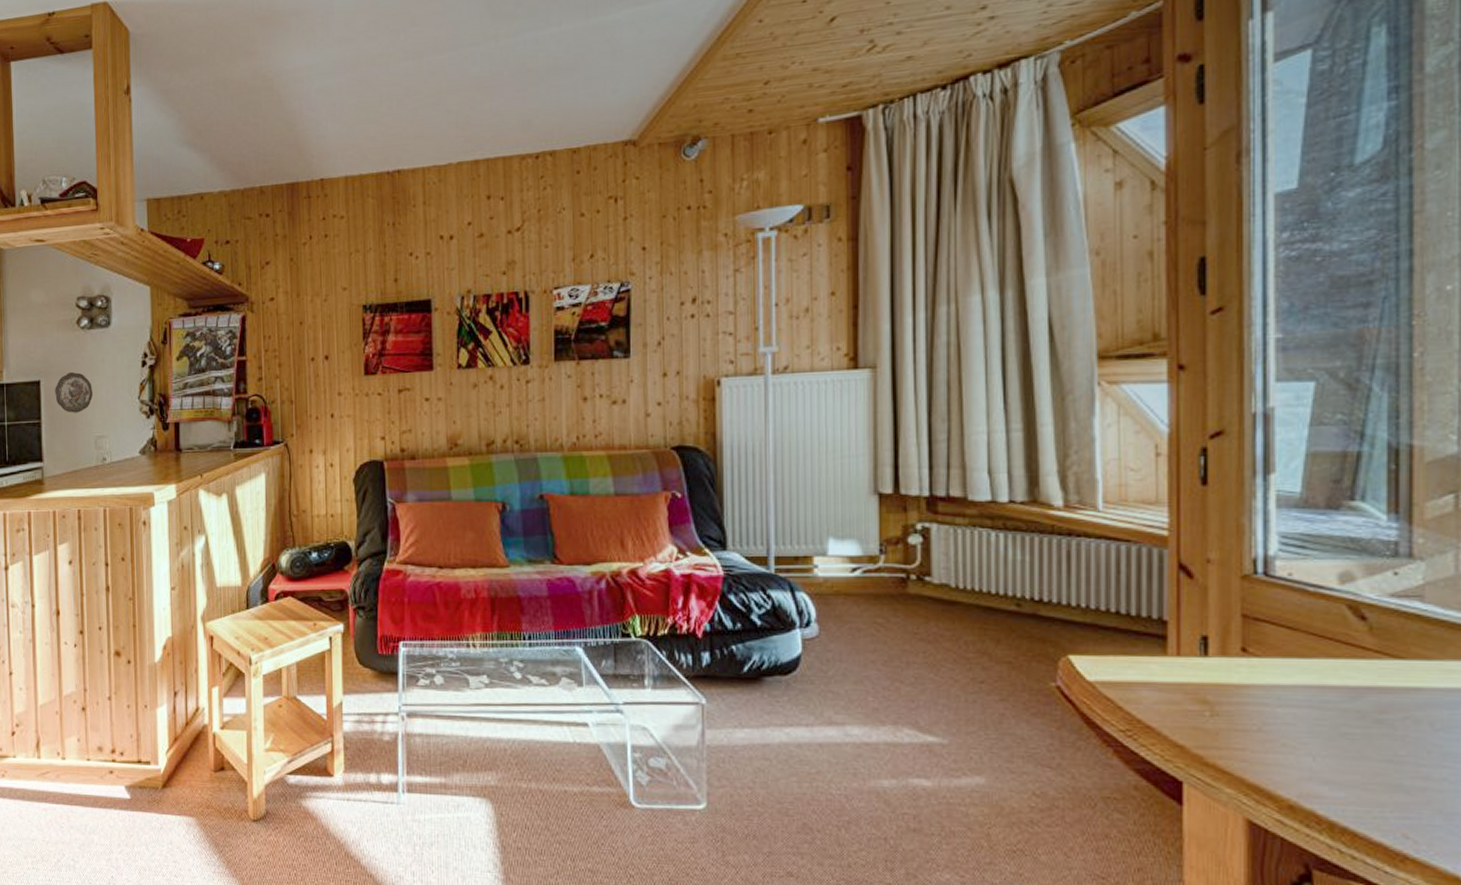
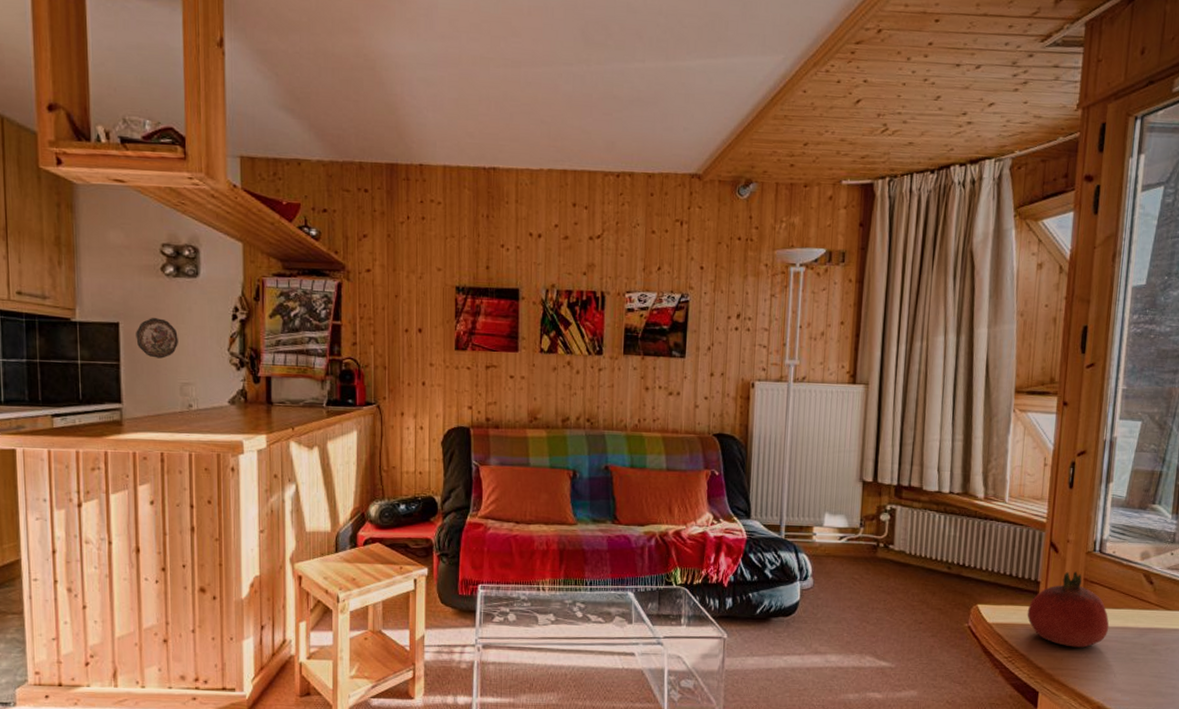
fruit: none [1150,605,1295,717] -> present [1027,571,1109,648]

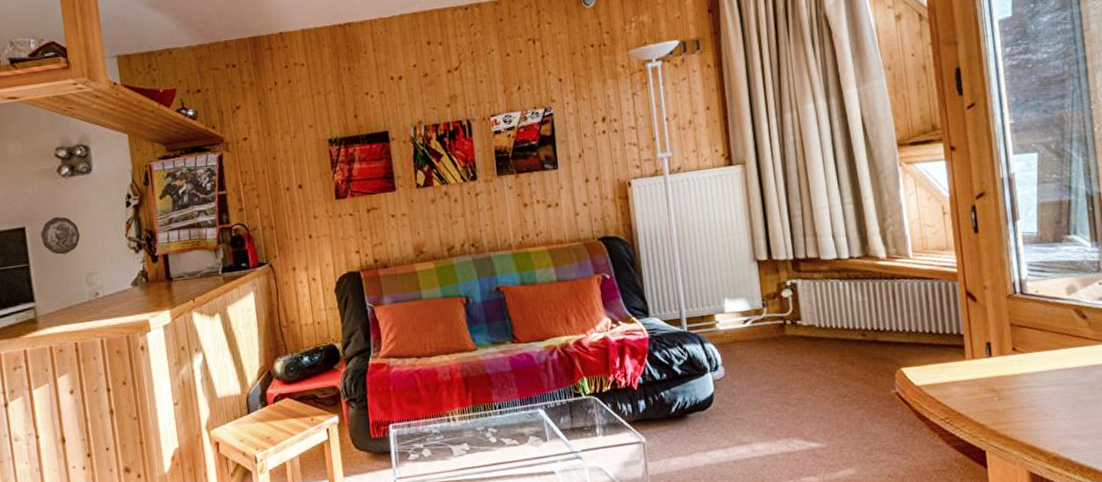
fruit: present [1027,571,1109,648] -> none [955,318,1049,398]

